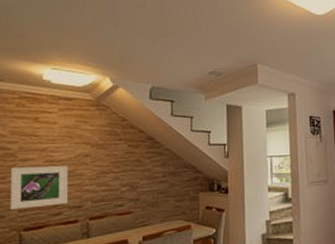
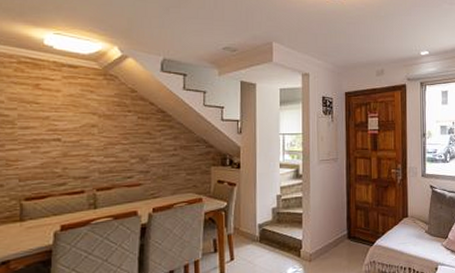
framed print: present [10,165,69,210] -> none [8,135,74,179]

